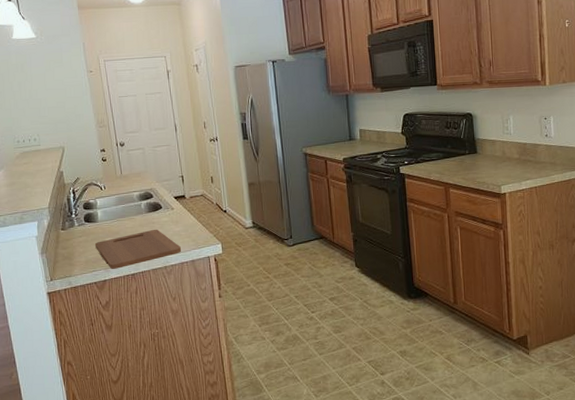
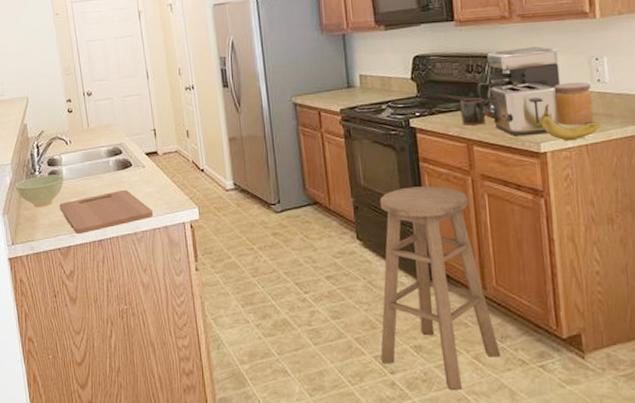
bowl: none [52,217,100,247] -> present [14,174,65,208]
bar stool: none [373,221,466,385] -> present [380,186,500,390]
mug: none [439,149,460,172] -> present [459,98,486,126]
coffee maker: none [454,107,518,166] -> present [477,46,561,119]
toaster: none [465,136,516,181] -> present [491,82,560,137]
fruit: none [502,154,547,184] -> present [540,104,601,141]
jar: none [512,136,542,172] -> present [553,82,594,126]

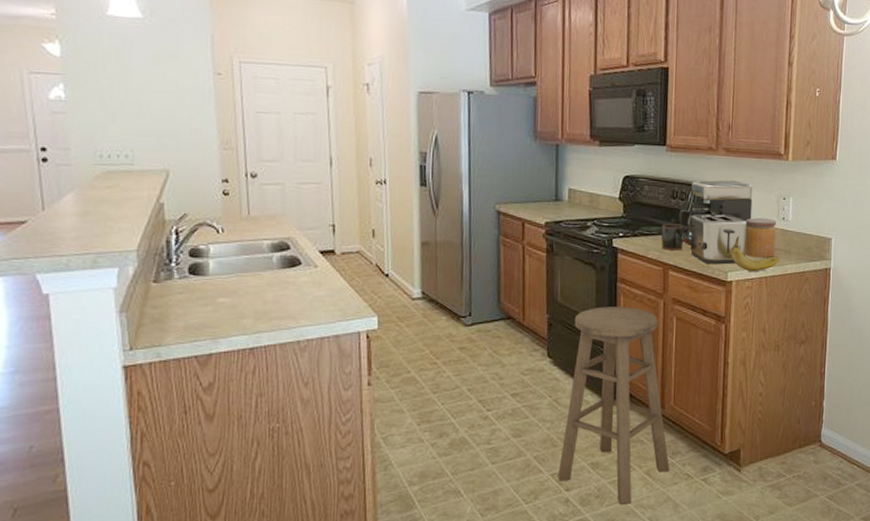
bowl: present [14,174,65,208] -> none [139,267,211,306]
cutting board: present [59,189,154,235] -> none [200,291,323,341]

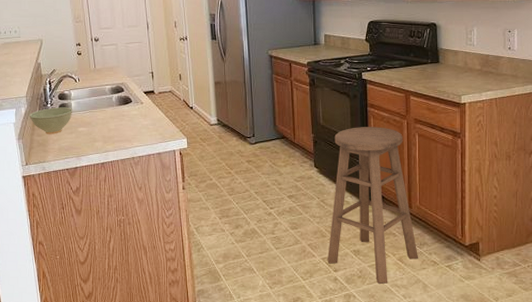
bowl: none [139,267,211,306] -> present [29,107,73,134]
mug: present [660,224,684,250] -> none [402,58,422,80]
coffee maker: present [679,180,753,246] -> none [417,19,481,75]
toaster: present [690,213,748,265] -> none [427,47,477,90]
fruit: present [731,236,780,272] -> none [463,65,508,95]
jar: present [745,217,777,259] -> none [475,49,503,83]

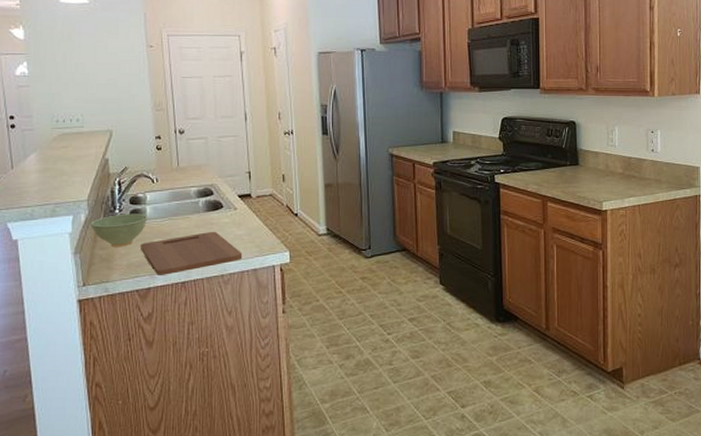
cutting board: none [67,121,149,158] -> present [140,231,243,277]
bar stool: present [328,127,418,284] -> none [454,237,556,420]

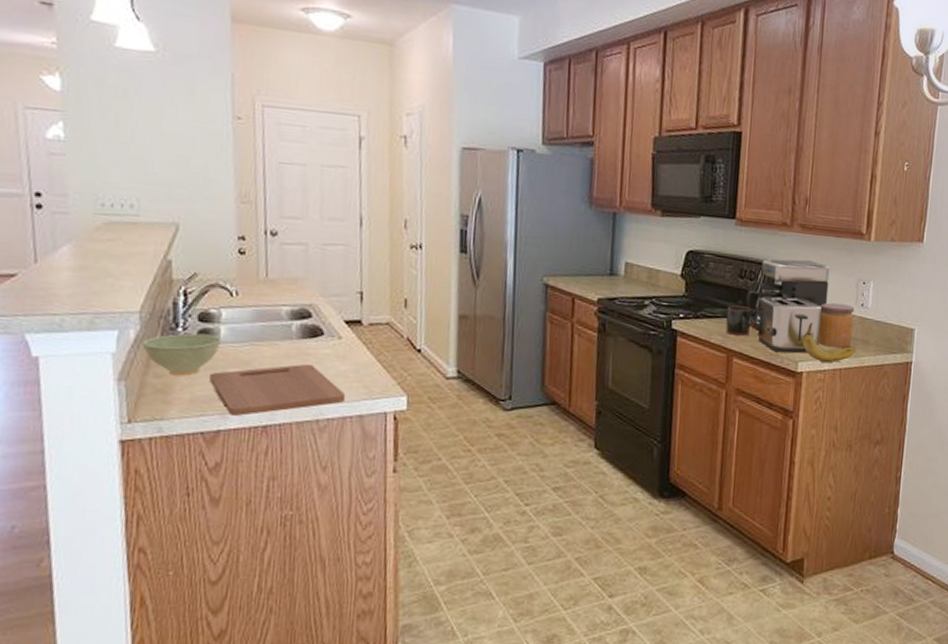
mug: none [538,159,560,183] -> present [725,305,752,336]
coffee maker: none [555,117,623,179] -> present [746,259,830,331]
toaster: none [566,148,619,195] -> present [757,296,823,354]
fruit: none [604,168,651,201] -> present [802,322,857,363]
jar: none [617,150,647,188] -> present [818,302,855,349]

